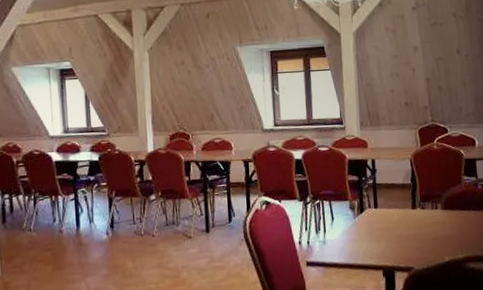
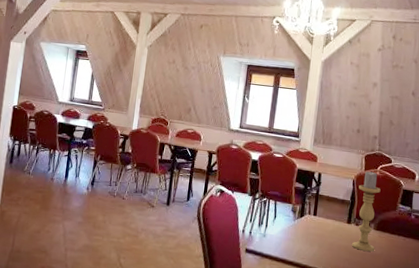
candle holder: none [417,145,447,236] -> present [351,171,381,252]

